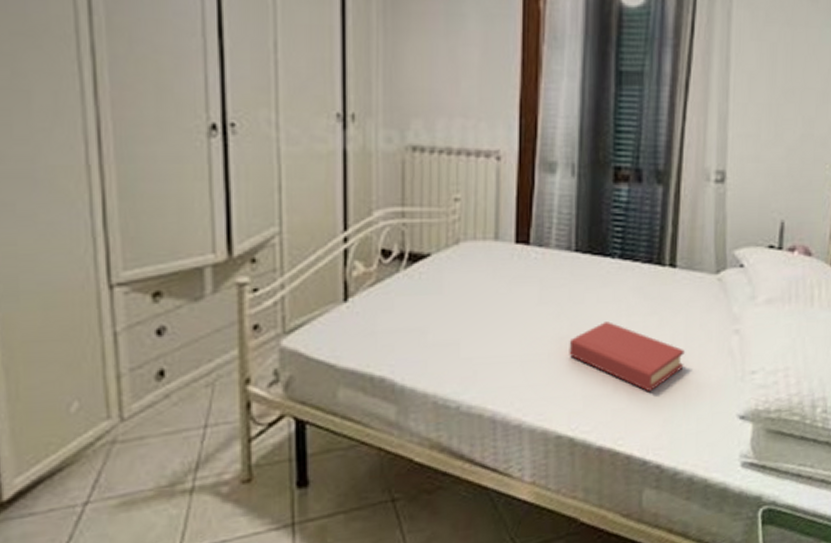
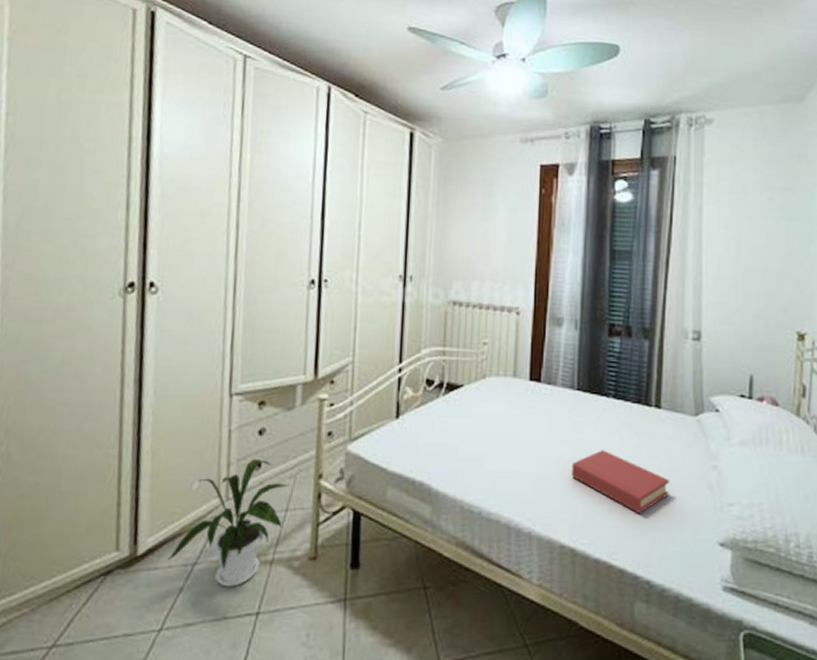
house plant: none [46,366,206,527] -> present [167,458,289,587]

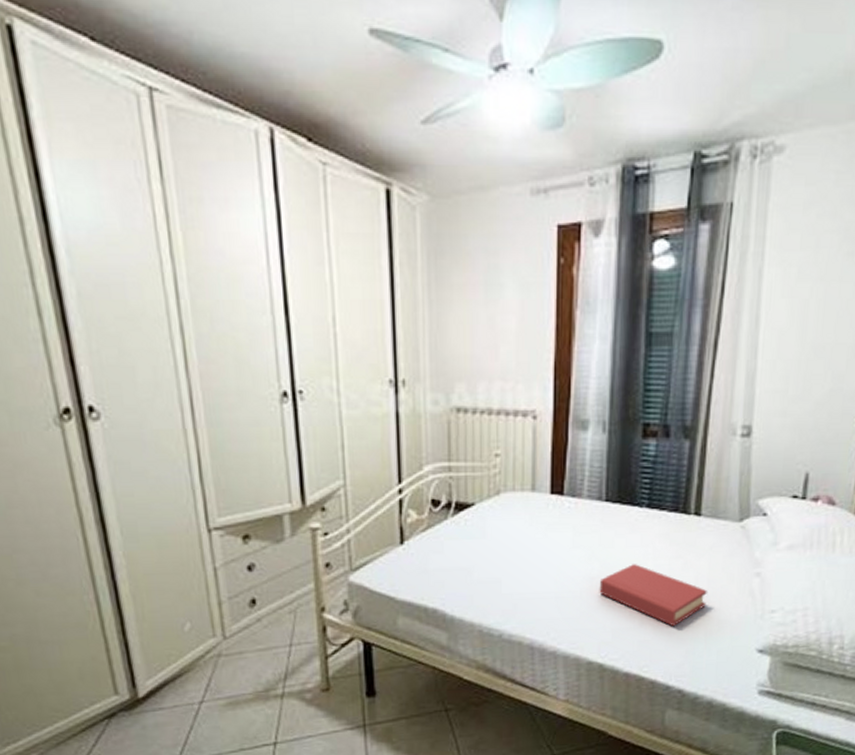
house plant: present [167,458,289,587] -> none [171,595,290,722]

